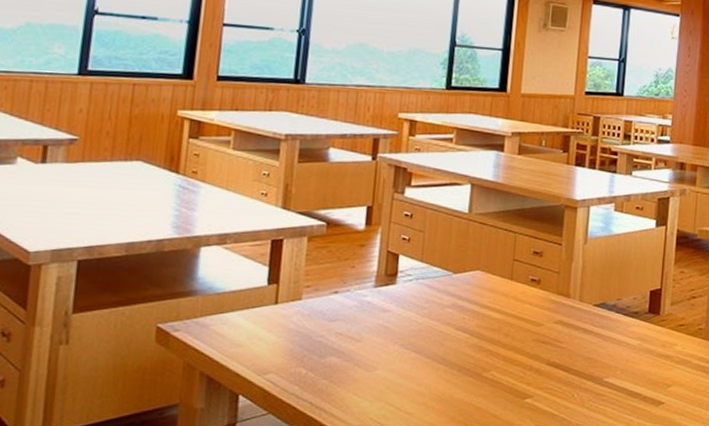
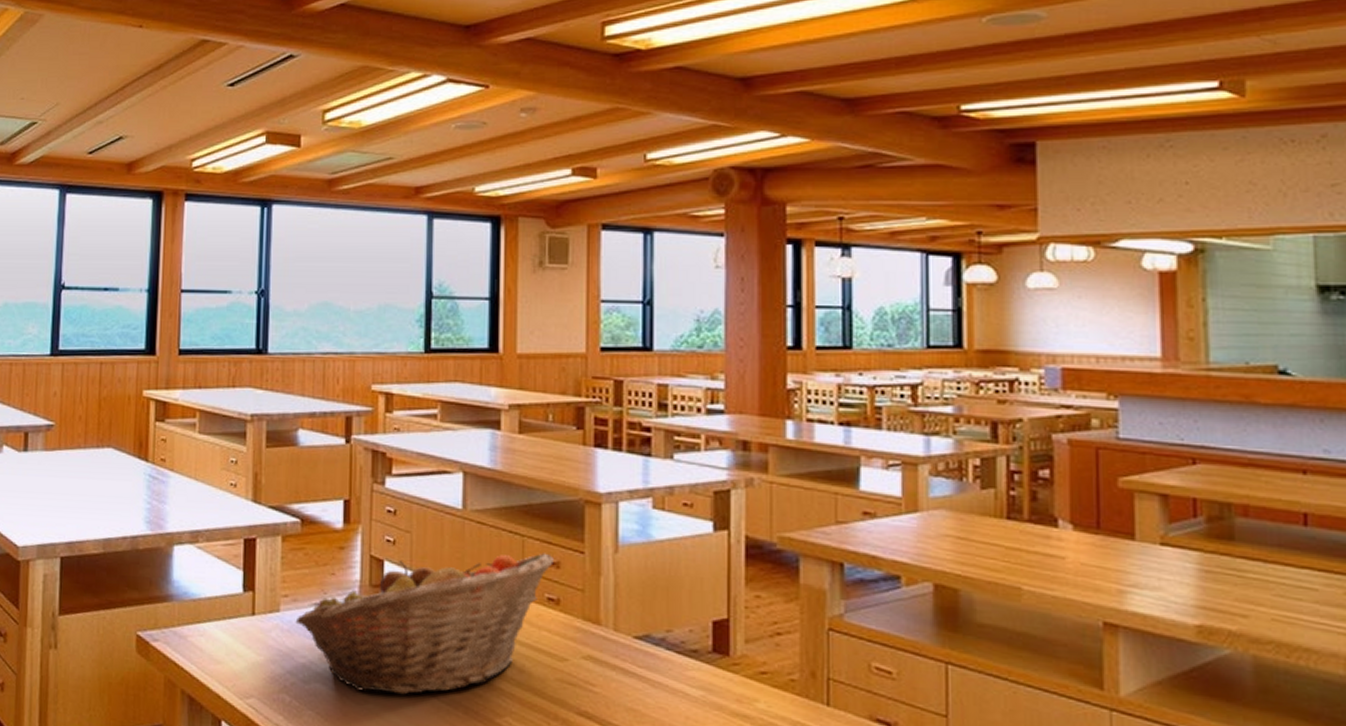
fruit basket: none [315,245,538,361] -> present [295,553,554,695]

